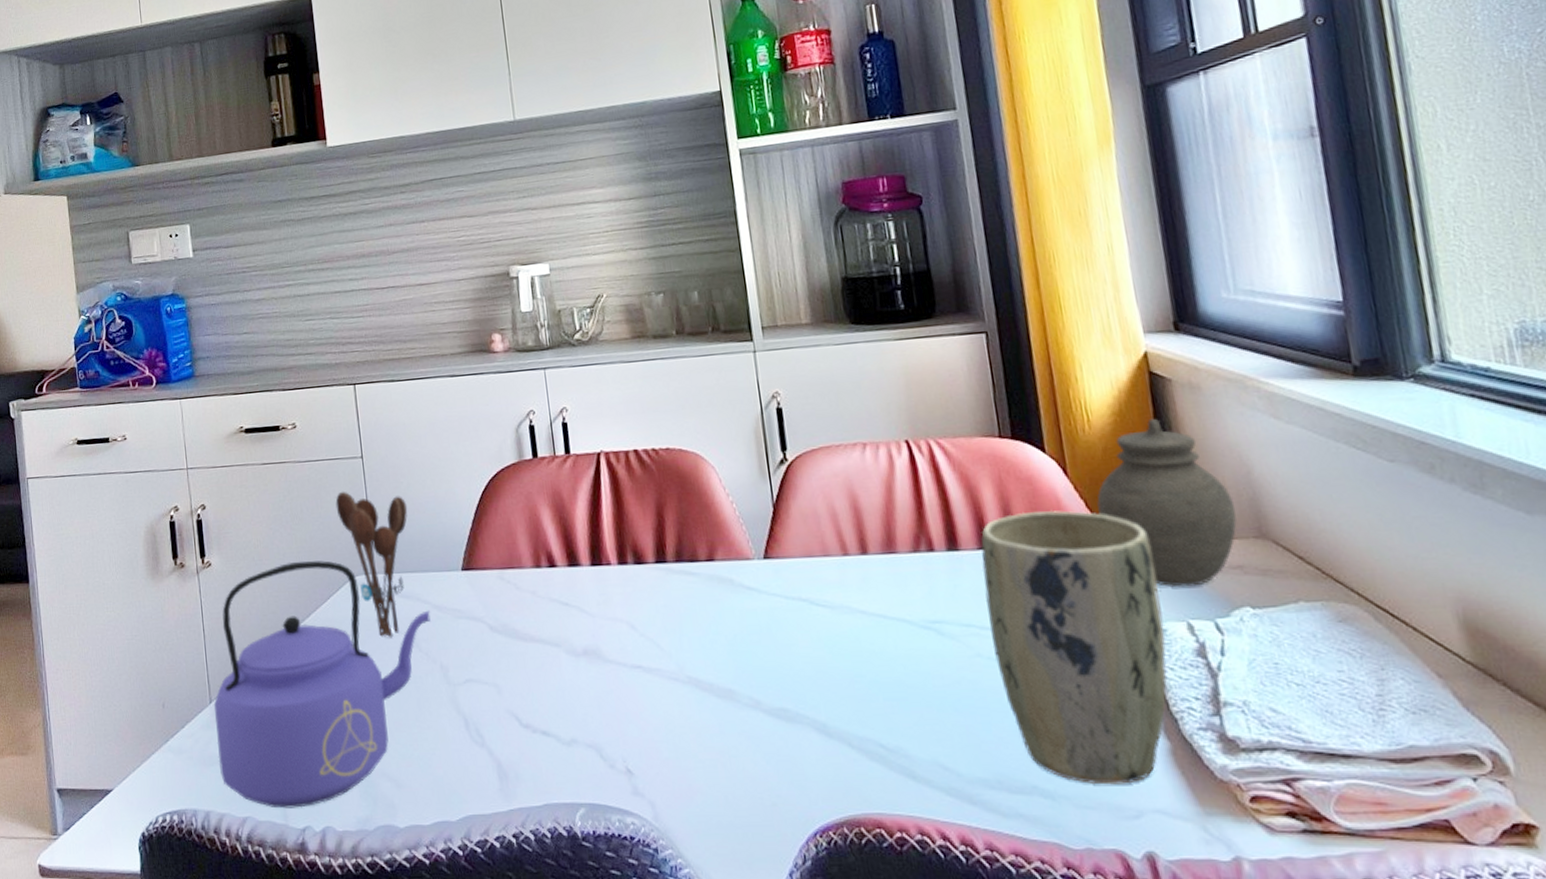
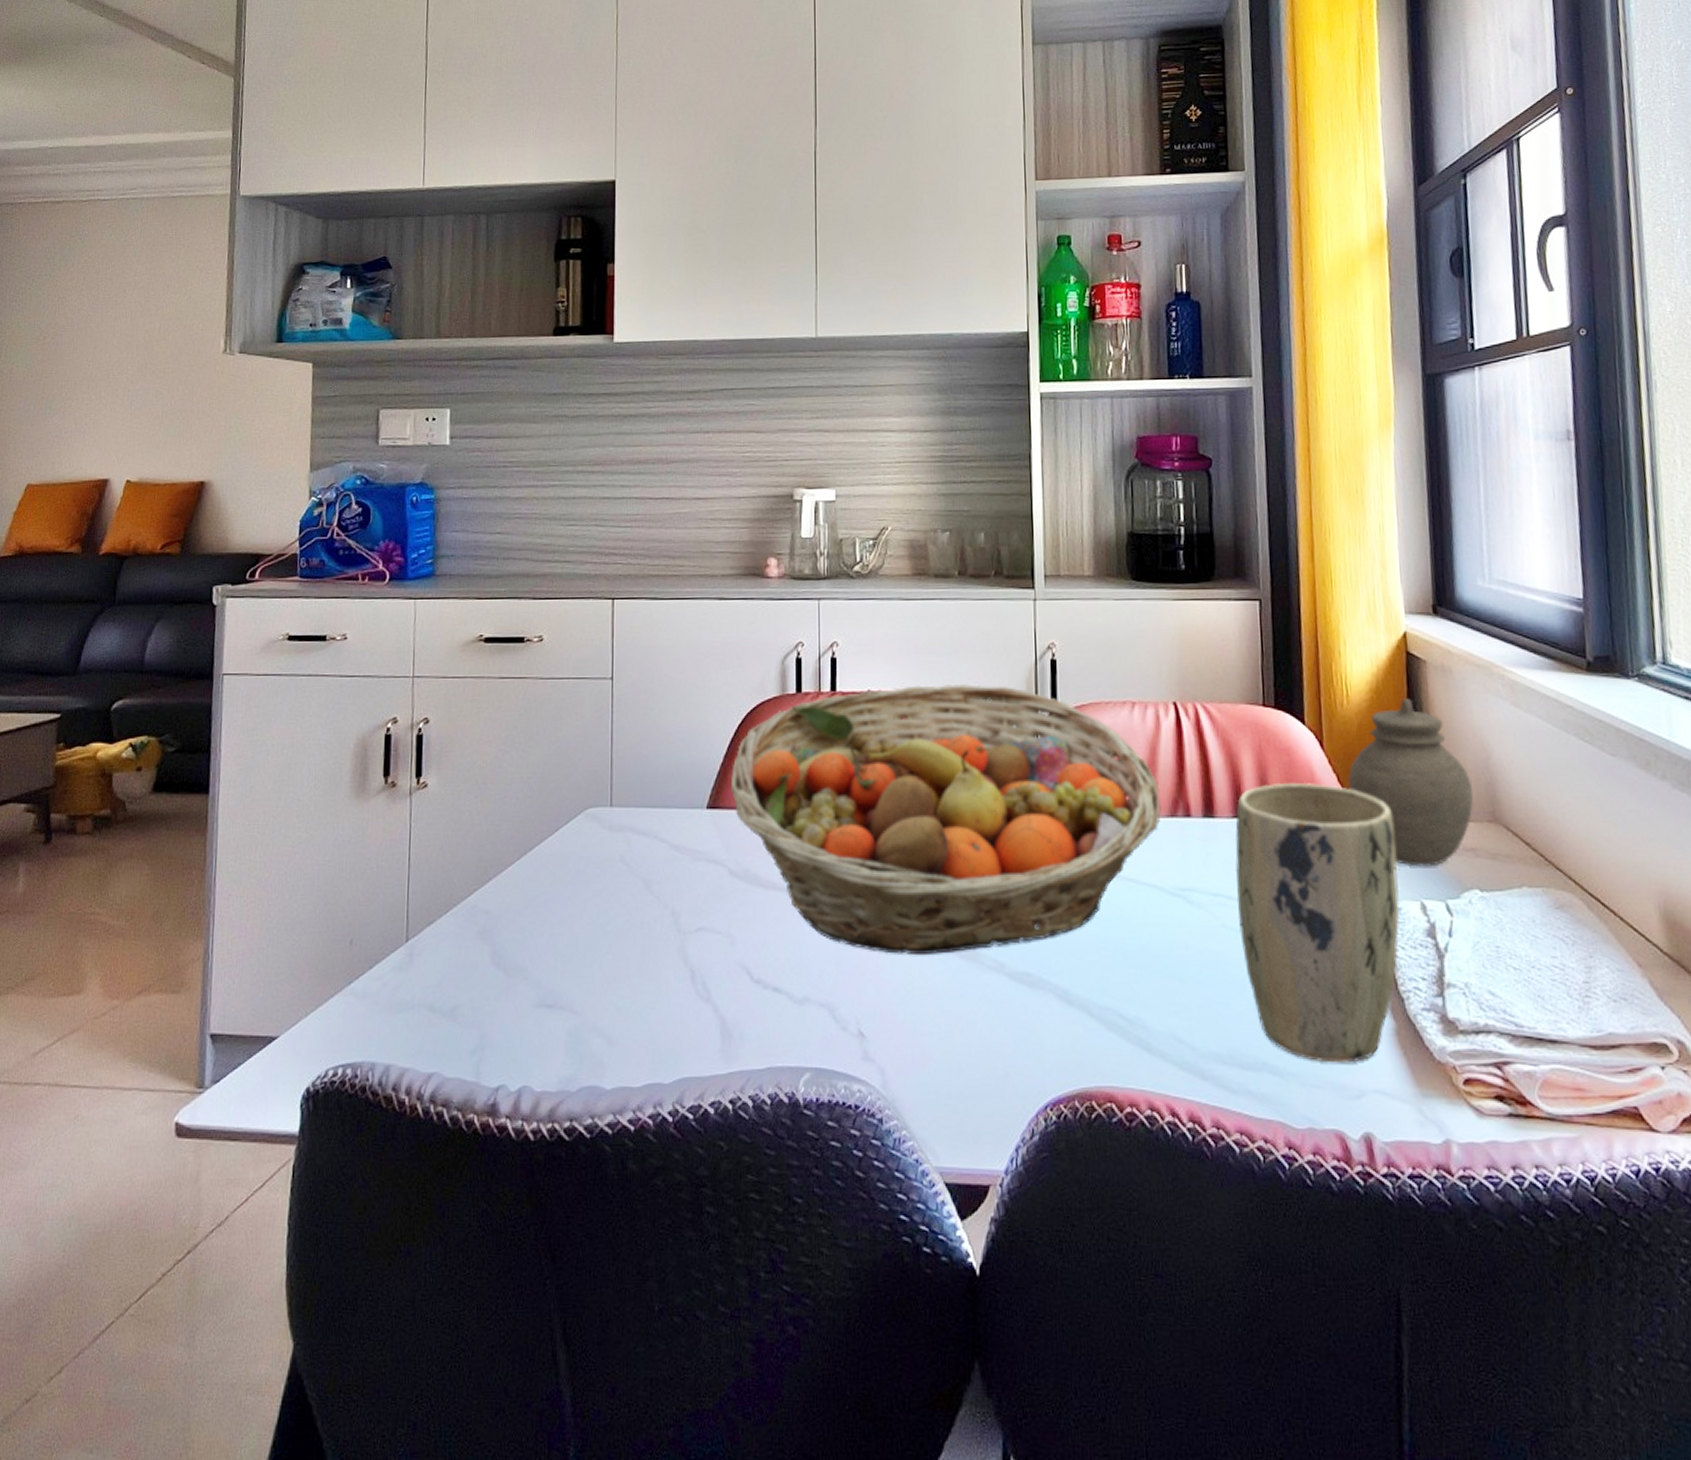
kettle: present [214,560,431,809] -> none [407,787,668,1064]
utensil holder: present [335,491,408,638] -> none [576,713,656,878]
fruit basket: none [480,436,904,697] -> present [730,683,1161,956]

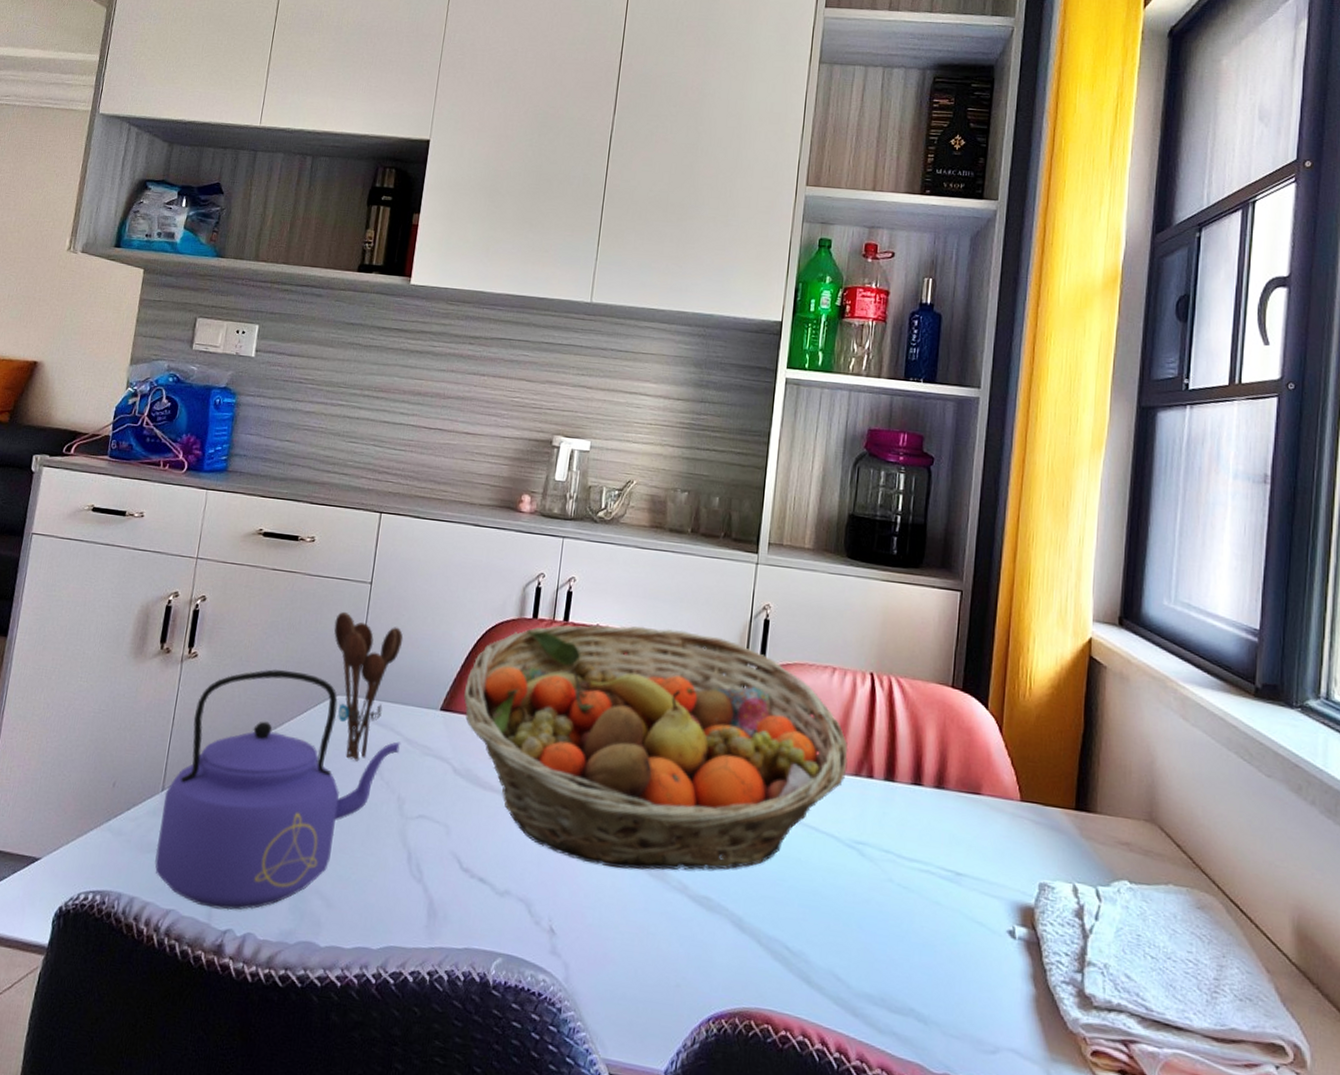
kettle: none [407,787,668,1064] -> present [155,669,401,910]
utensil holder: none [576,713,656,878] -> present [334,611,404,762]
plant pot: present [1235,782,1400,1063] -> none [904,758,1058,1021]
jar: present [1348,697,1474,867] -> none [1021,697,1135,854]

